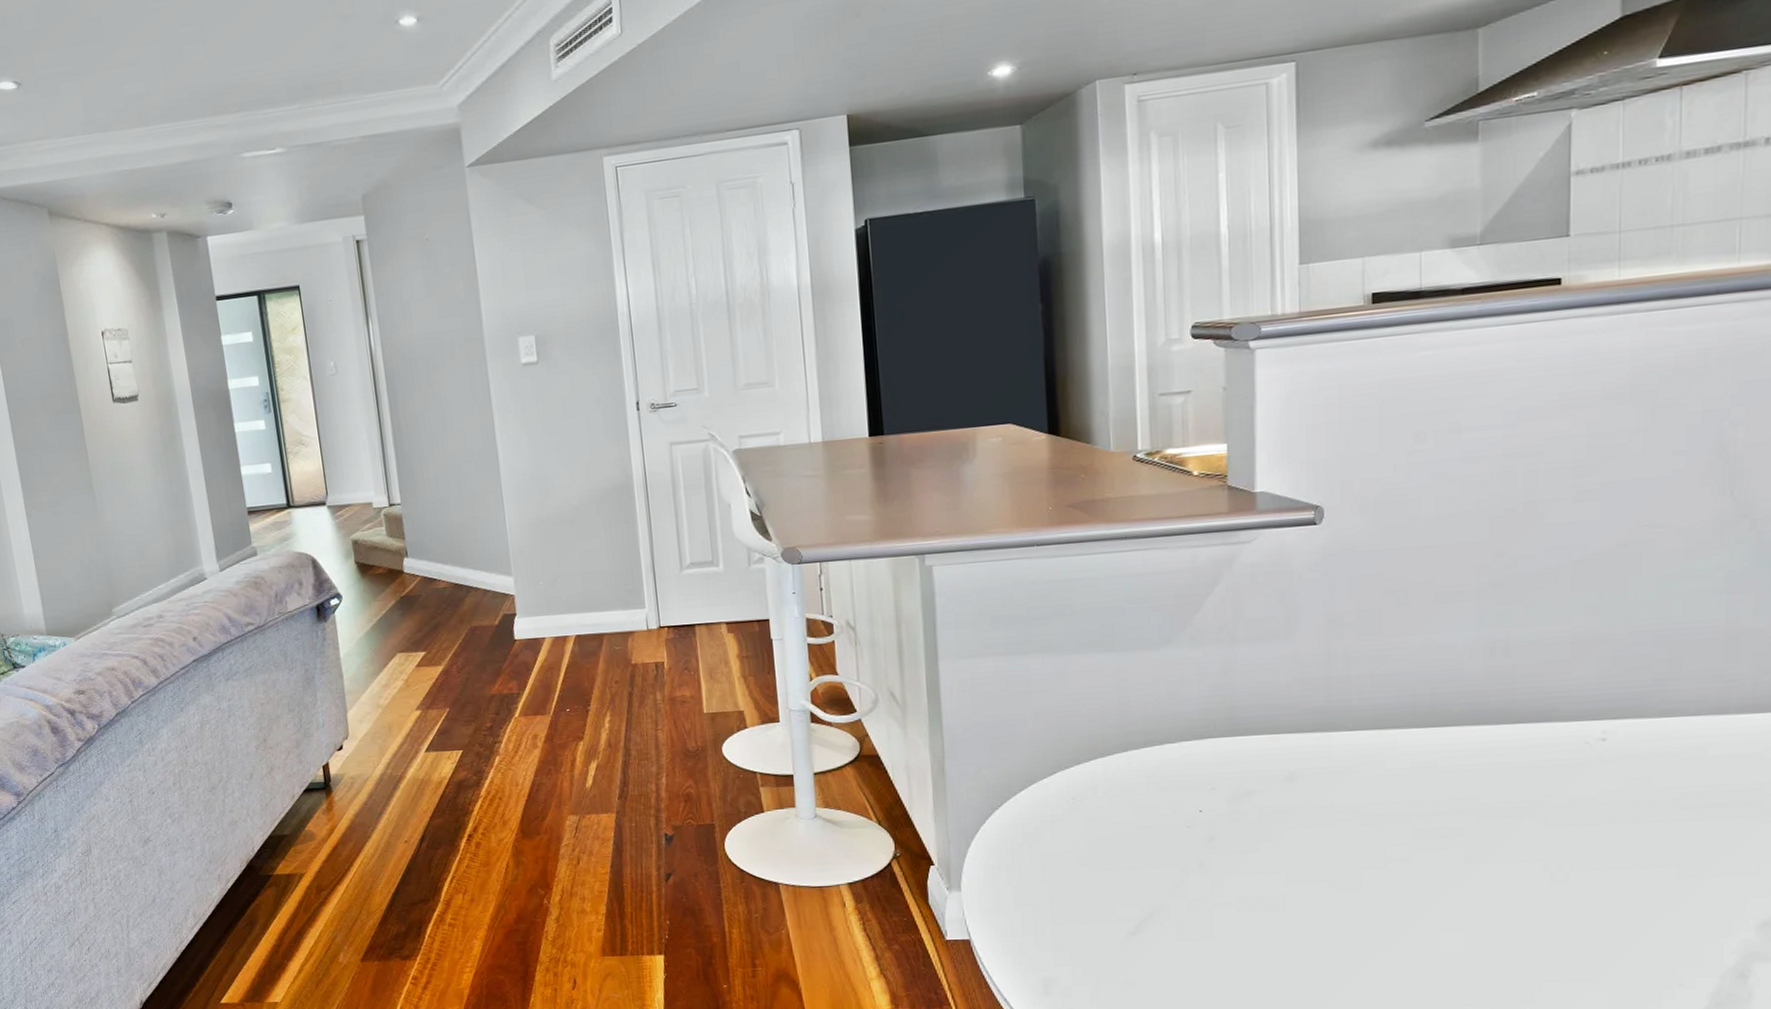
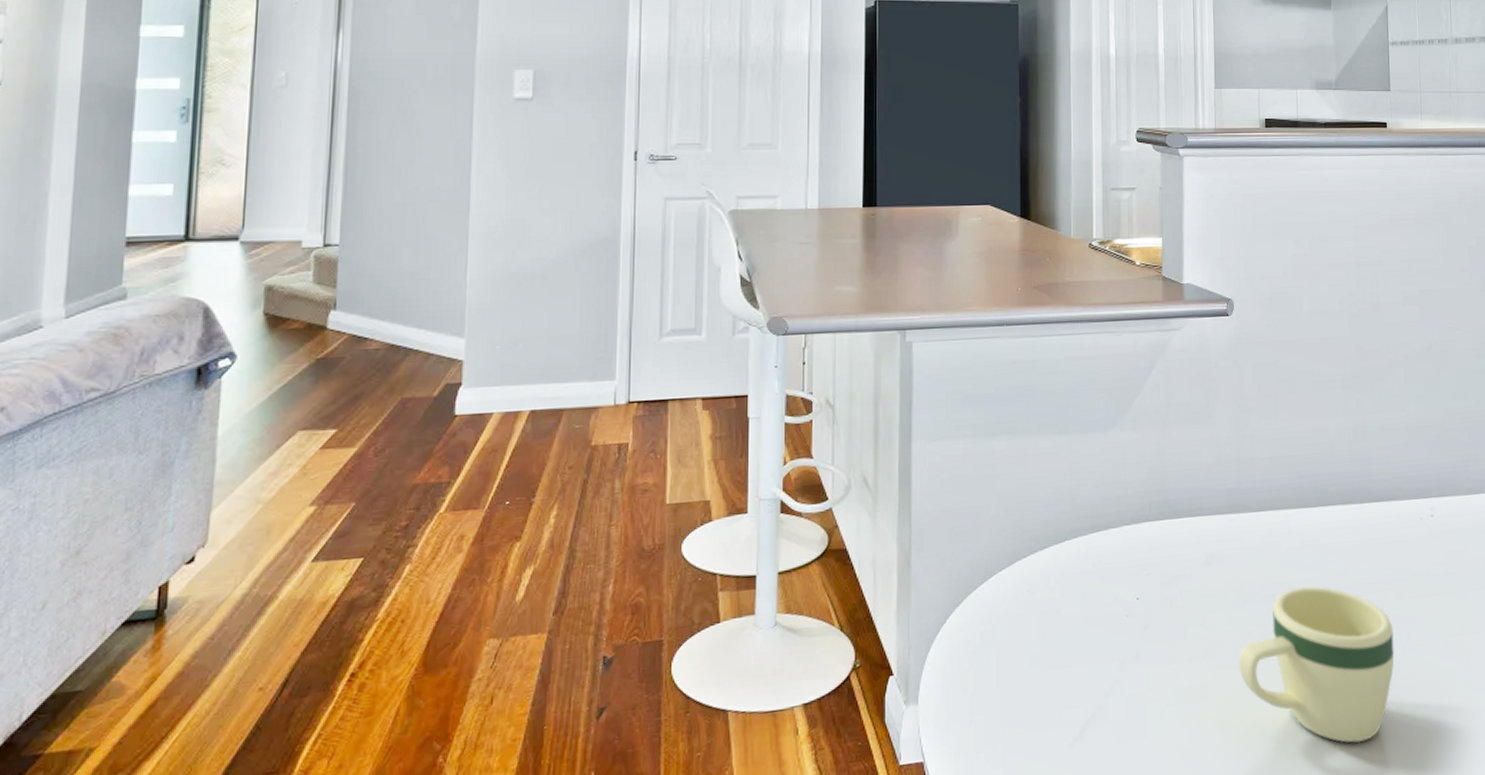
mug: none [1326,808,1538,966] -> present [1239,586,1395,743]

